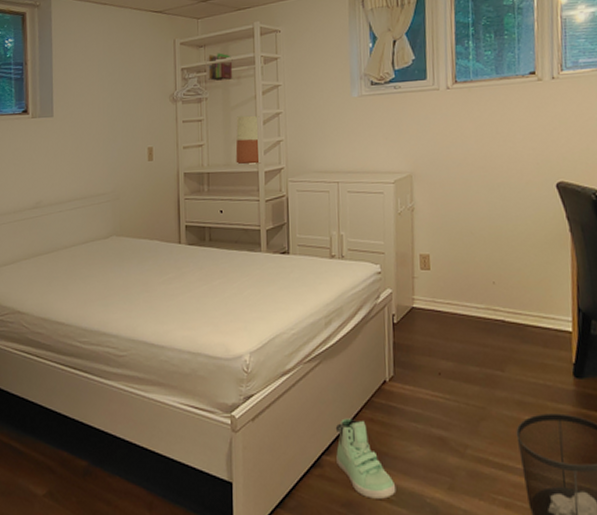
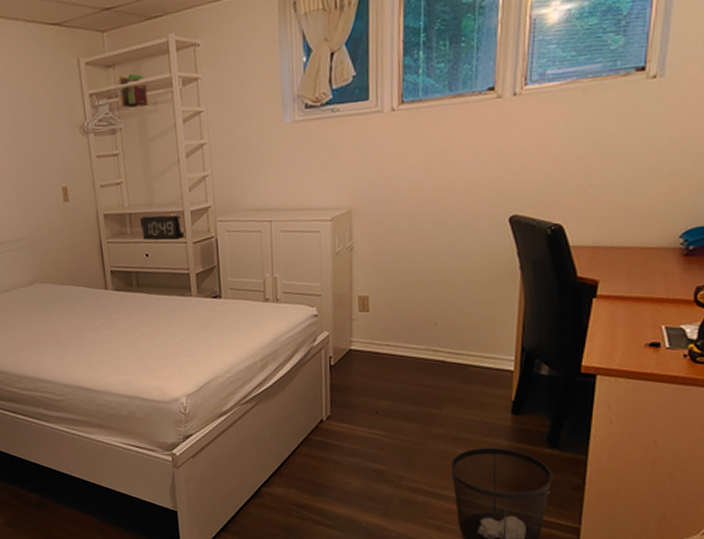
alarm clock: none [217,175,257,198] -> present [140,215,184,241]
vase: present [235,115,261,165] -> none [155,147,186,204]
sneaker: present [335,418,396,499] -> none [273,454,333,524]

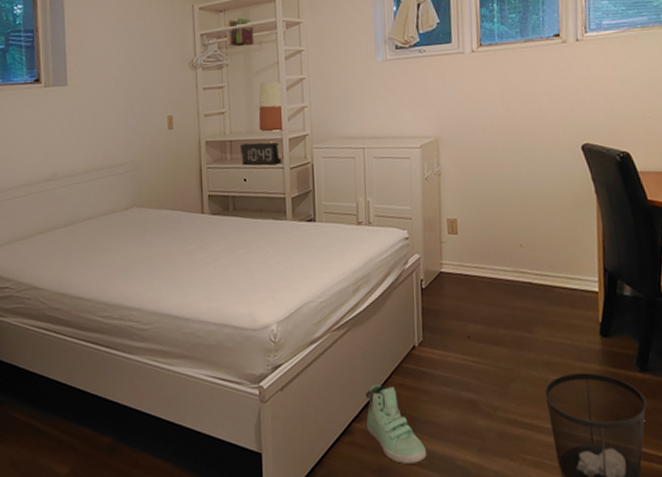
vase: none [155,147,186,204] -> present [258,81,285,132]
sneaker: none [273,454,333,524] -> present [365,384,427,464]

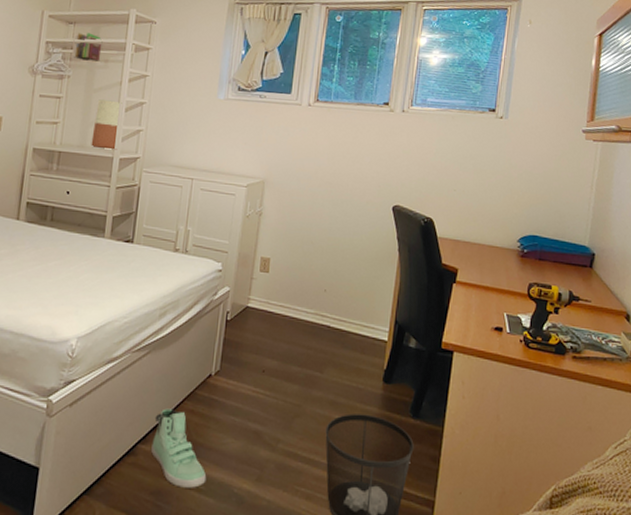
alarm clock: present [240,142,281,166] -> none [67,156,109,183]

